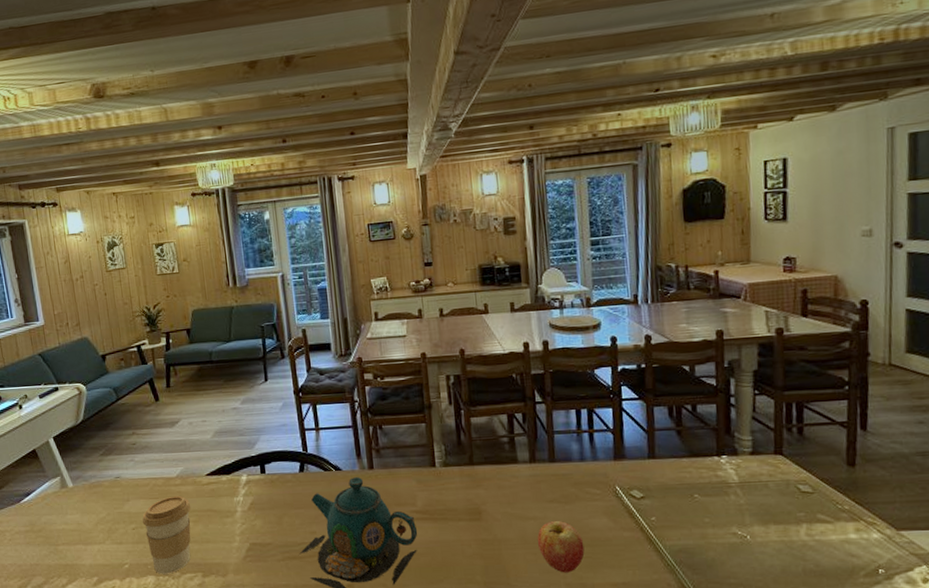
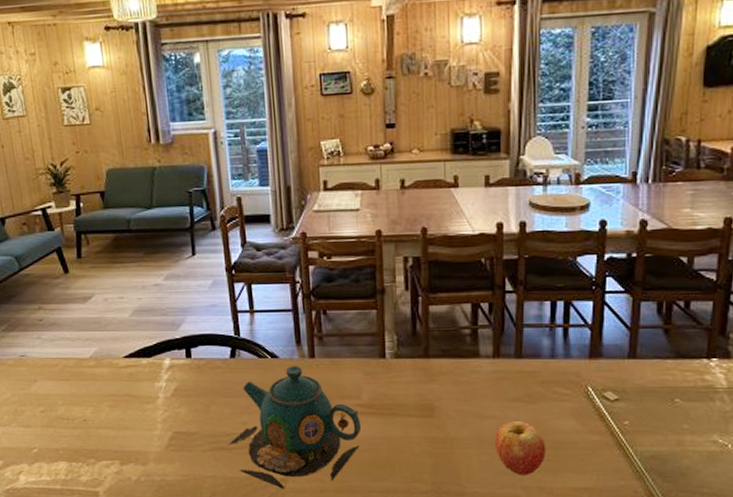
coffee cup: present [142,495,192,574] -> none [51,378,107,460]

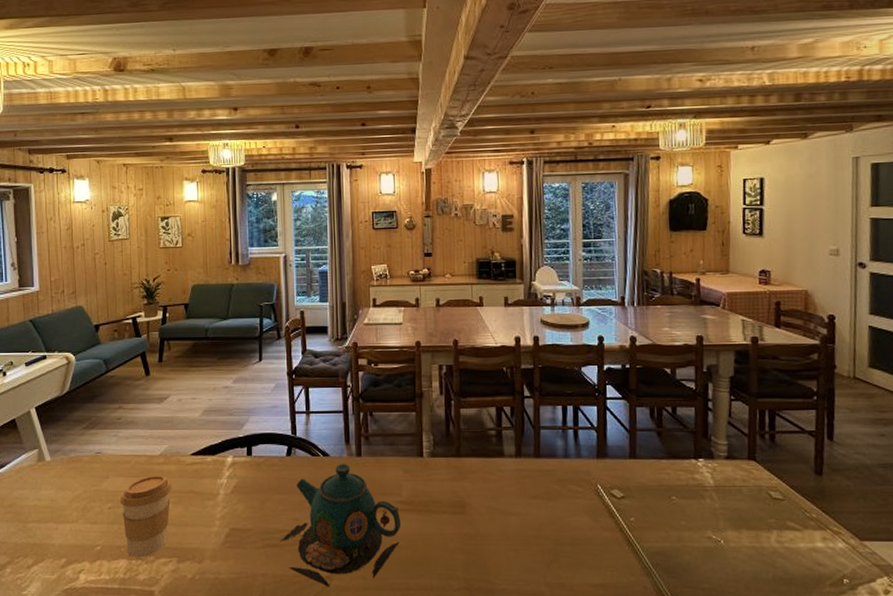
coffee cup: none [51,378,107,460] -> present [119,475,173,558]
fruit: present [494,421,546,475] -> none [519,518,565,572]

